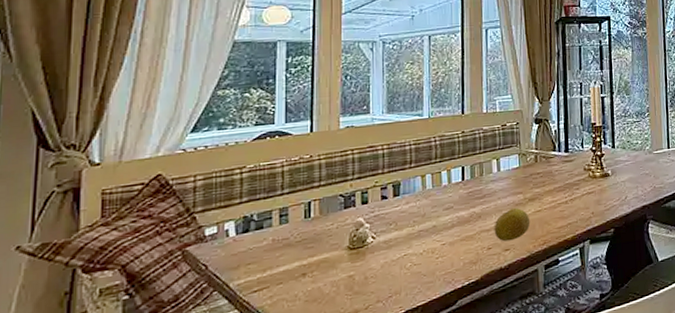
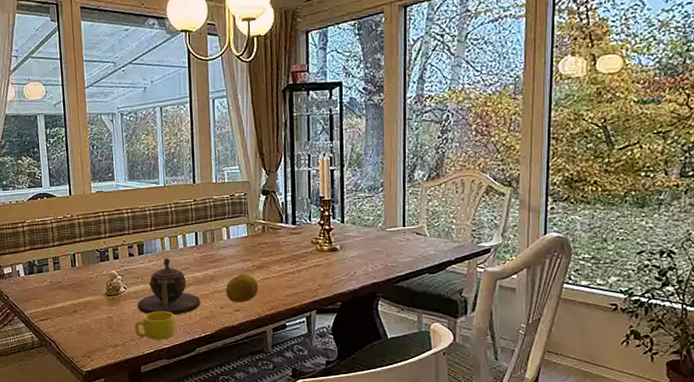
cup: none [382,260,435,298] -> present [134,311,176,340]
teapot: none [388,198,466,267] -> present [137,258,201,315]

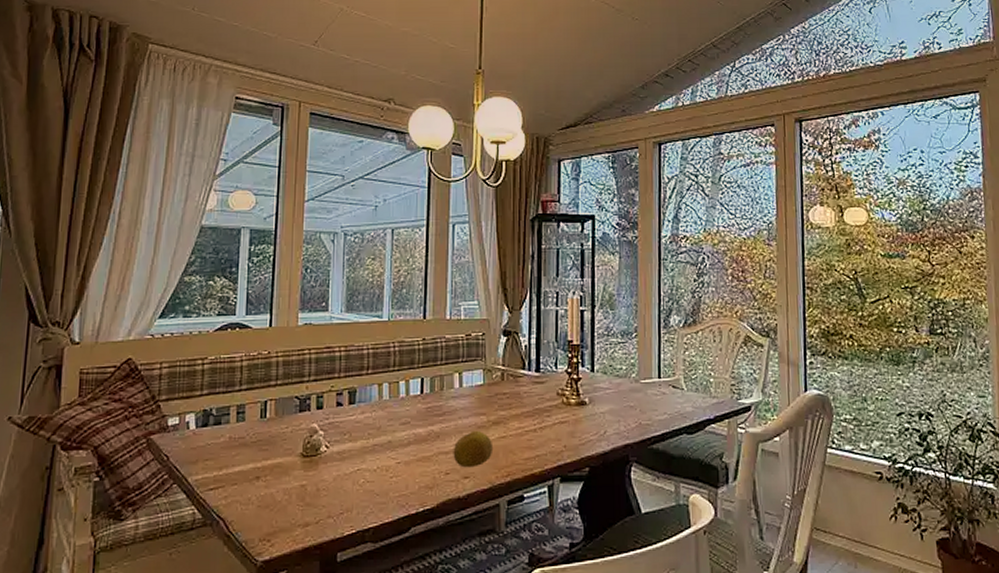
cup: present [134,311,176,340] -> none [334,478,388,517]
teapot: present [137,258,201,315] -> none [341,410,422,484]

